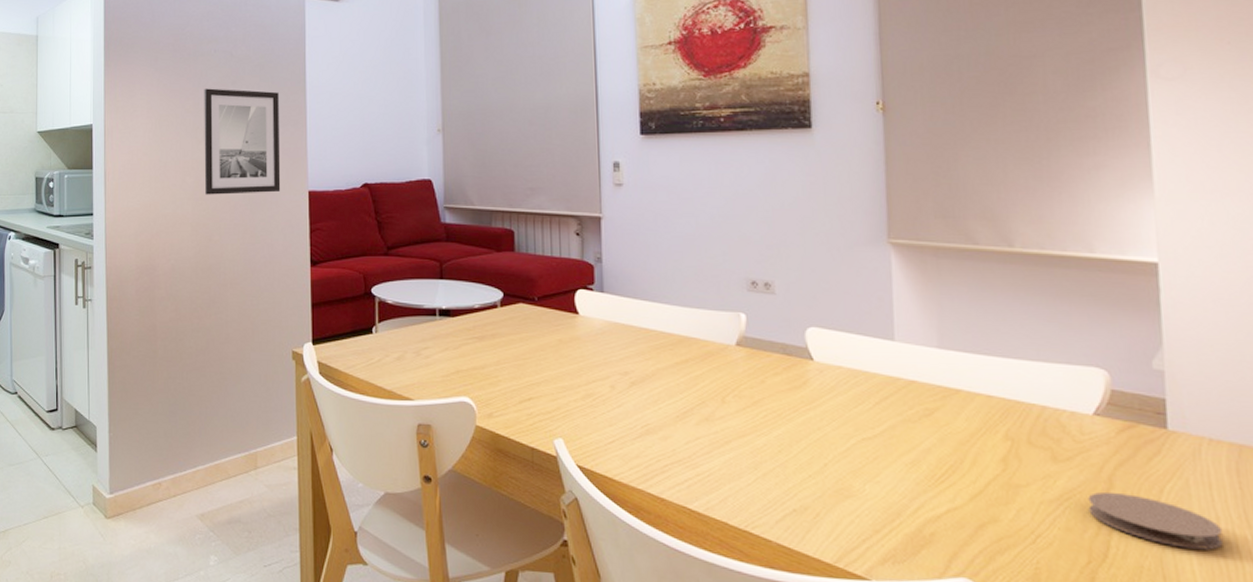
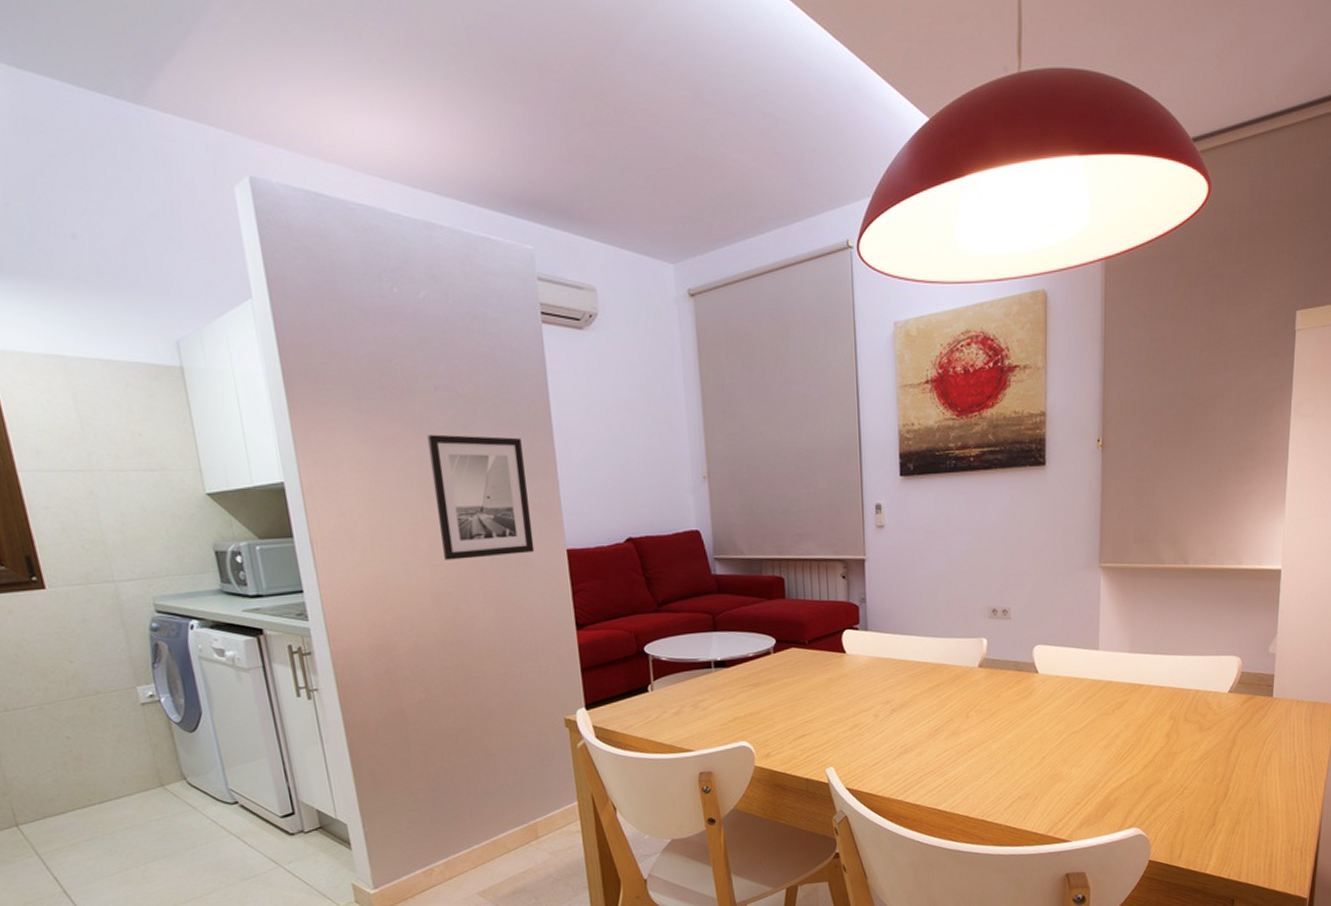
coaster: present [1088,491,1223,550] -> none [1218,748,1296,782]

